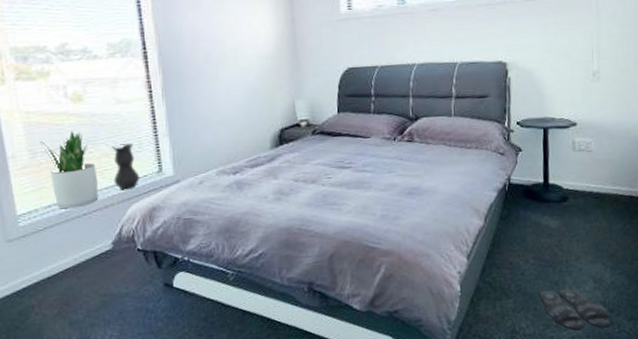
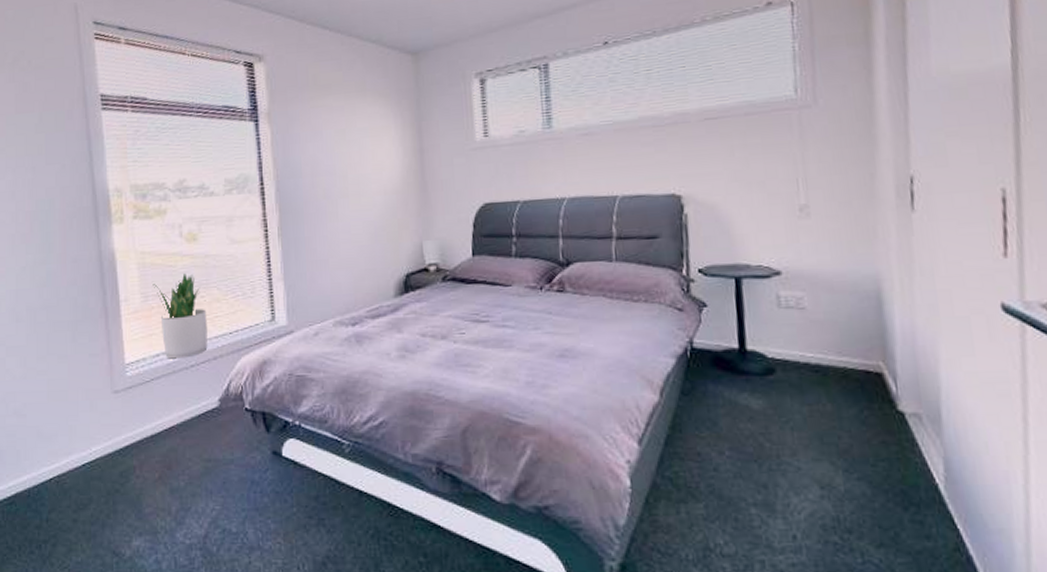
vase: present [112,143,140,191] -> none [224,287,252,341]
slippers: present [539,288,611,330] -> none [741,494,849,555]

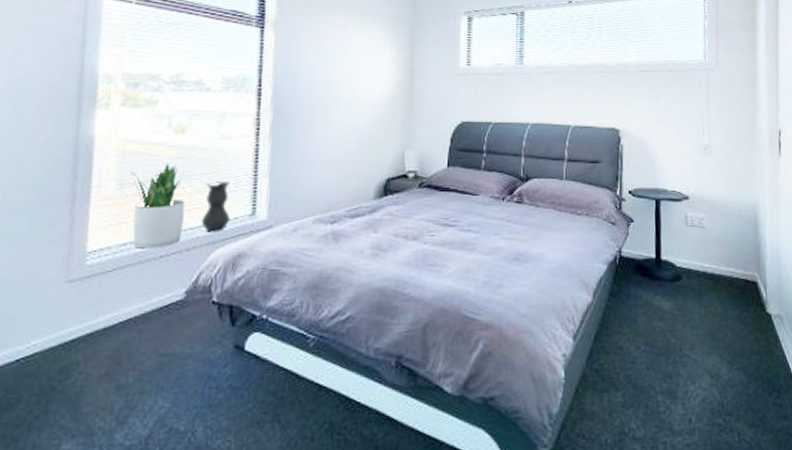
vase: none [224,287,252,341] -> present [201,181,231,234]

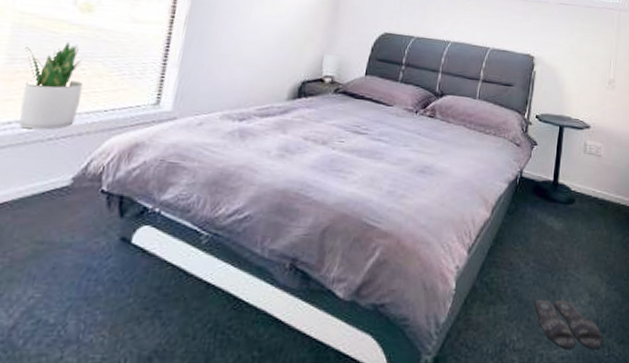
vase: present [201,181,231,234] -> none [98,66,136,120]
slippers: none [651,383,730,435] -> present [534,299,602,350]

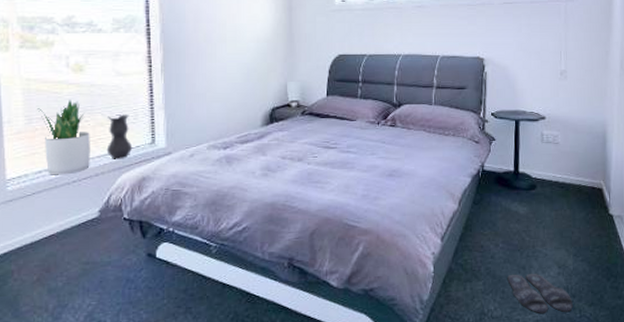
vase: none [98,66,136,120] -> present [106,114,133,161]

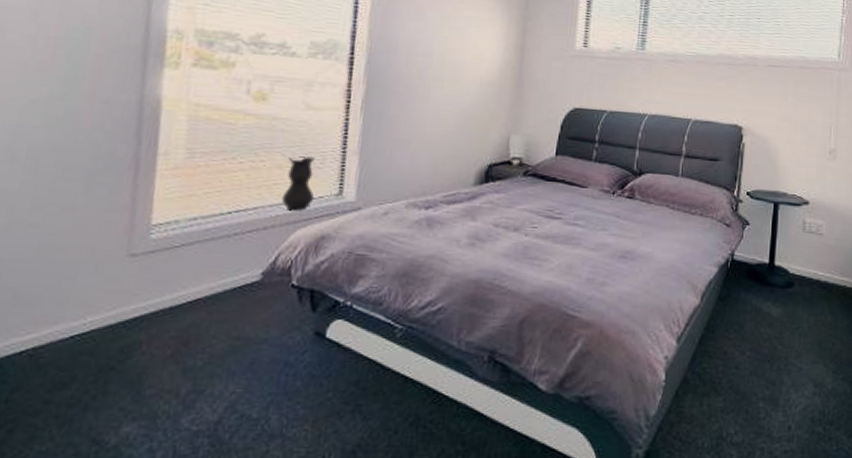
planter: present [37,100,90,175] -> none [203,133,264,225]
slippers: present [507,273,573,313] -> none [753,390,829,444]

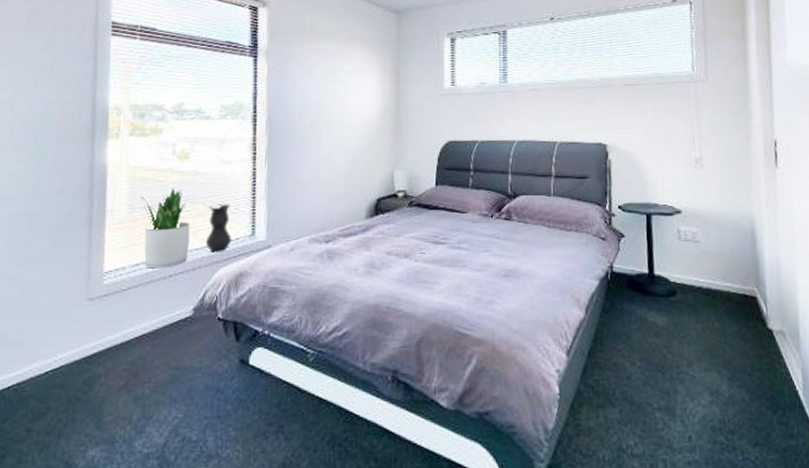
planter: none [203,133,264,225] -> present [141,188,190,269]

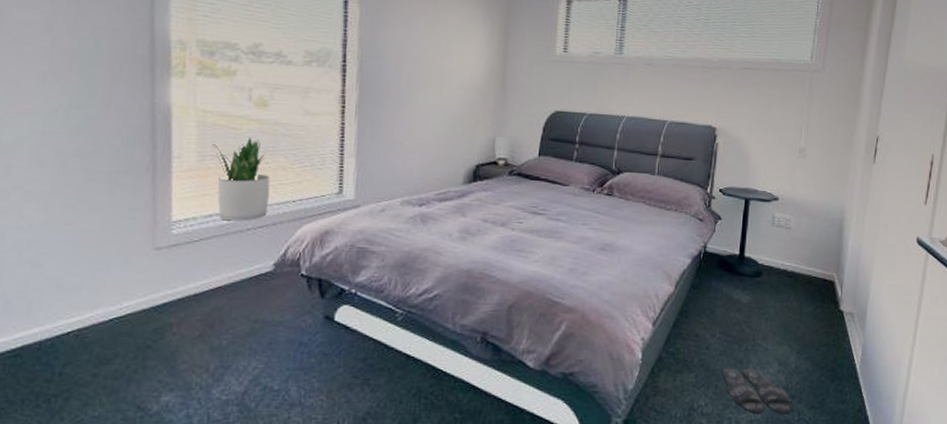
vase: present [205,204,232,254] -> none [287,158,317,210]
slippers: none [648,400,732,454] -> present [722,368,791,415]

